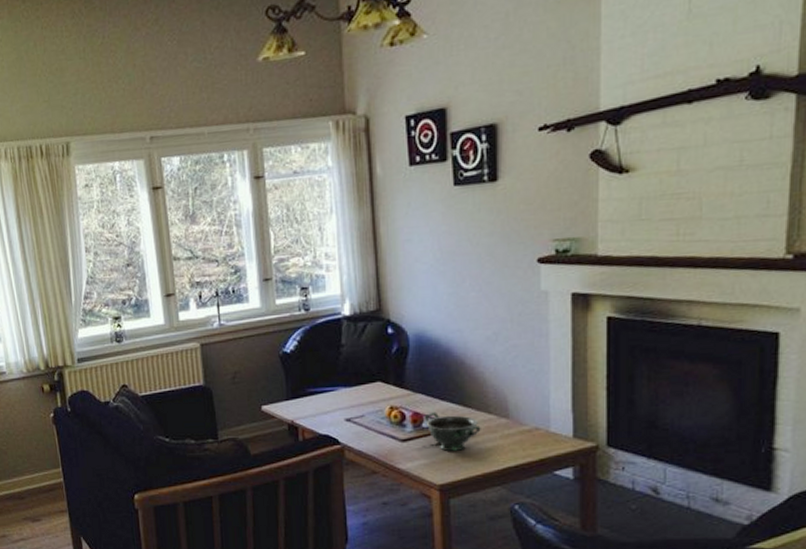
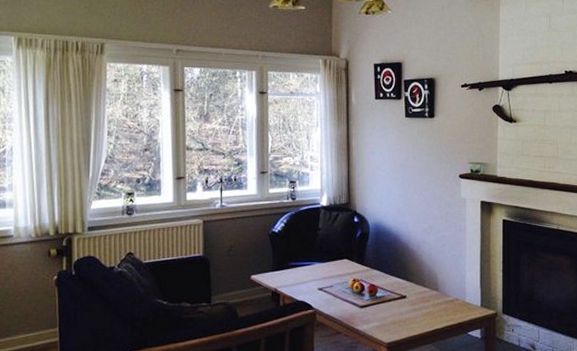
bowl: present [424,411,481,451] -> none [378,284,419,316]

